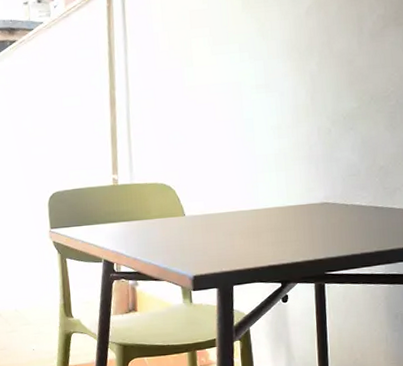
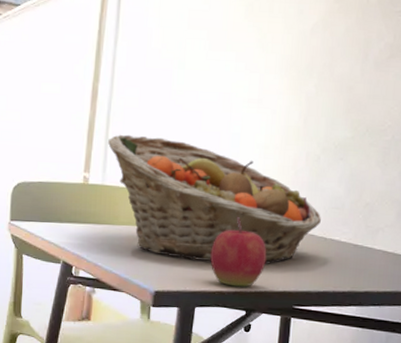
fruit basket: none [131,132,340,242] -> present [108,134,321,264]
apple: none [240,195,294,262] -> present [210,216,267,287]

